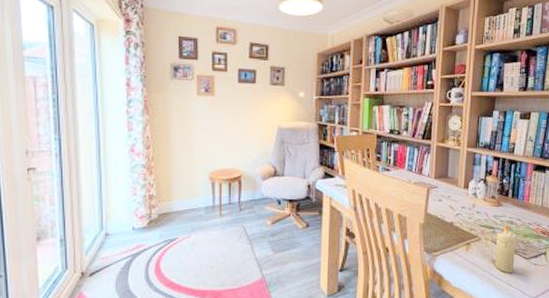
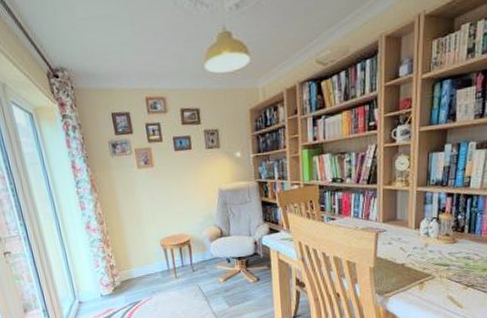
candle: present [494,225,517,274] -> none [450,261,474,308]

